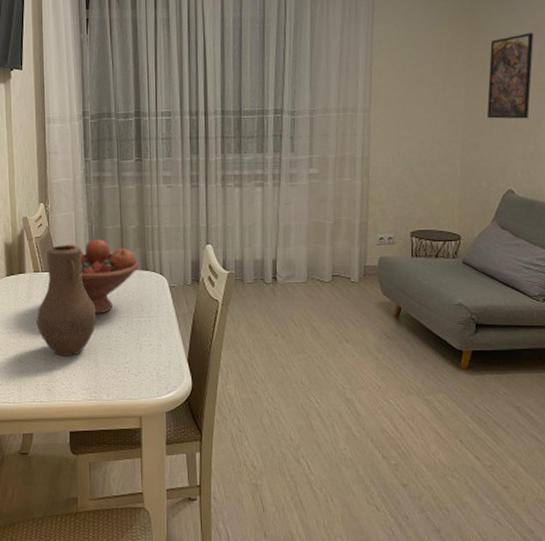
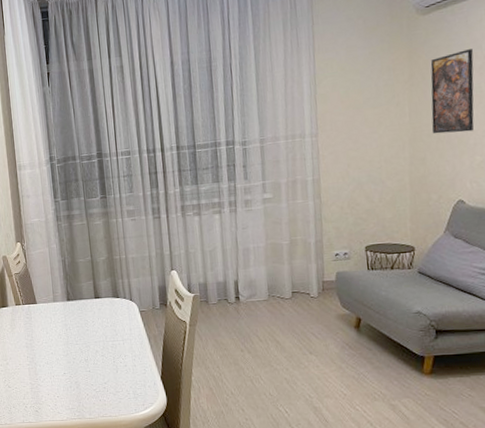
vase: present [36,245,97,357] -> none [21,278,75,381]
fruit bowl: present [66,239,140,314] -> none [42,271,111,340]

